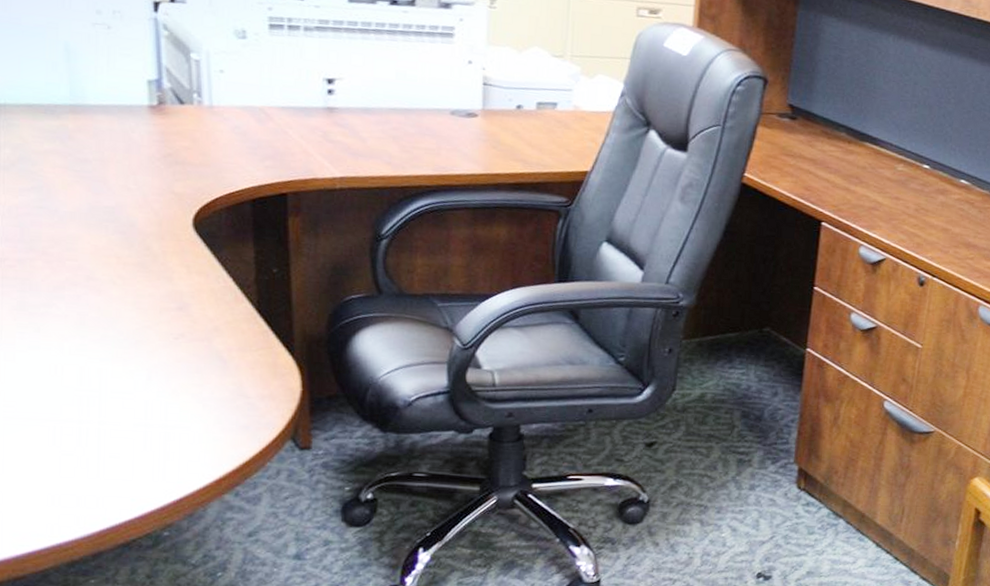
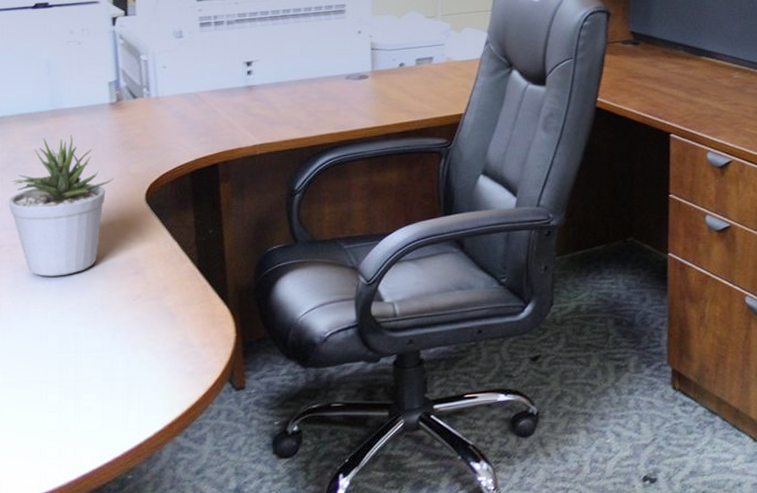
potted plant: none [12,138,154,303] -> present [8,135,115,277]

